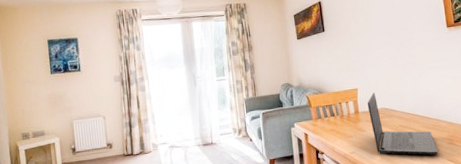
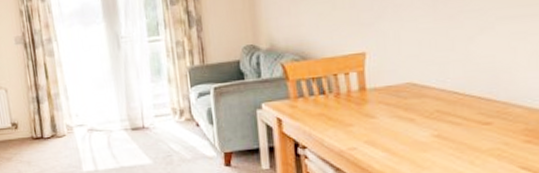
laptop: present [367,92,438,155] -> none [381,58,503,159]

